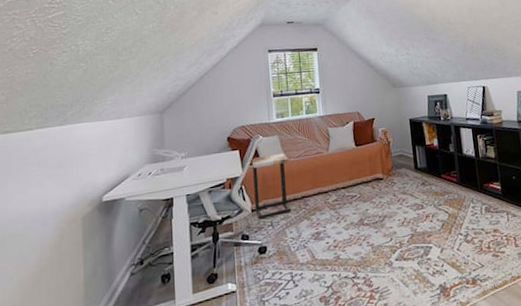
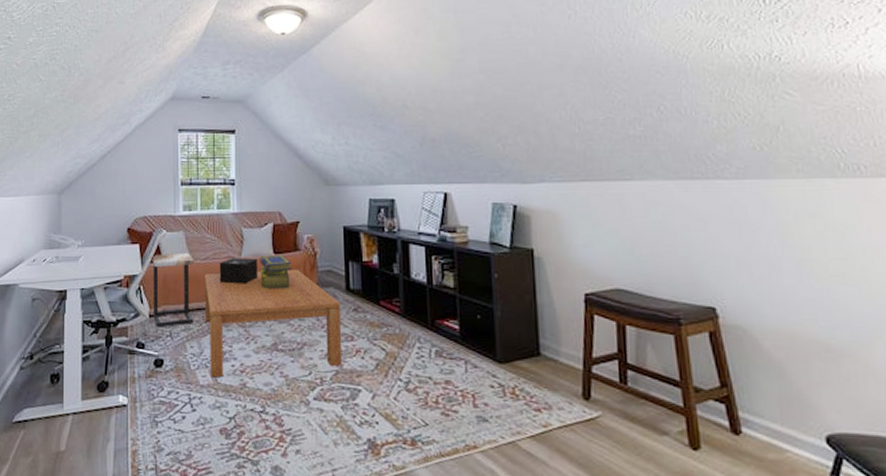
coffee table: none [298,156,416,256] -> present [204,268,343,378]
decorative box: none [310,151,344,175] -> present [219,257,259,284]
stack of books: none [344,147,371,177] -> present [260,255,292,290]

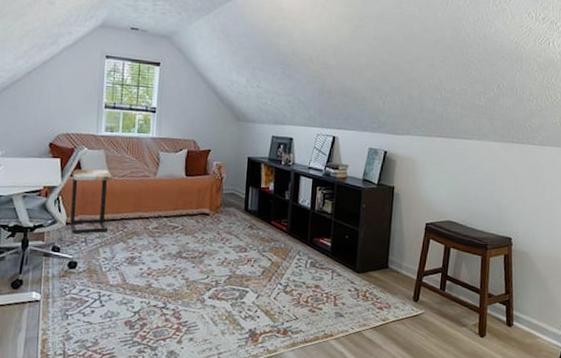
coffee table: present [204,268,343,378] -> none [119,189,239,279]
decorative box: present [219,257,259,284] -> none [134,176,171,201]
stack of books: present [260,255,292,290] -> none [171,177,200,207]

